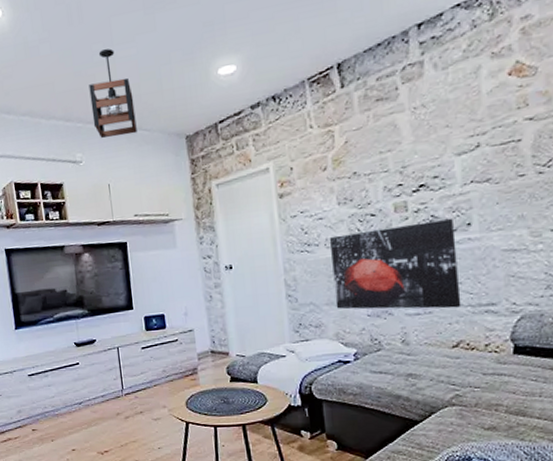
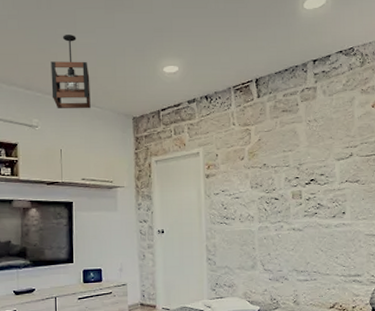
wall art: present [329,219,462,310] -> none [243,208,337,277]

